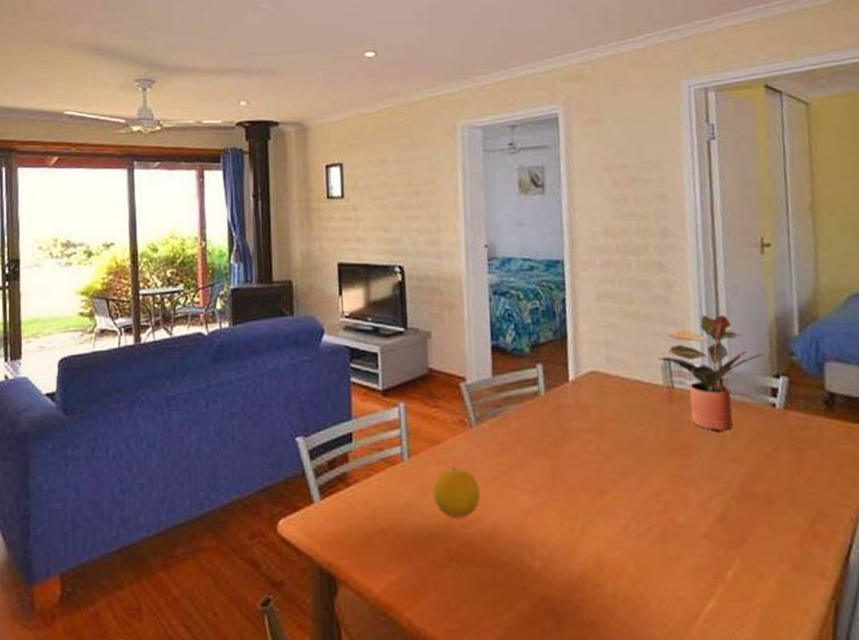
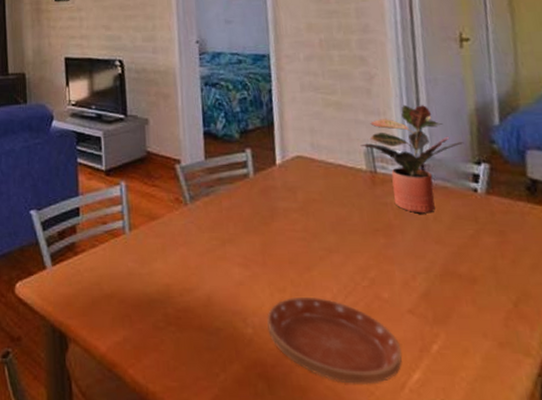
fruit: present [432,465,480,519] -> none [151,239,195,287]
saucer: none [556,525,697,617] -> present [267,298,402,385]

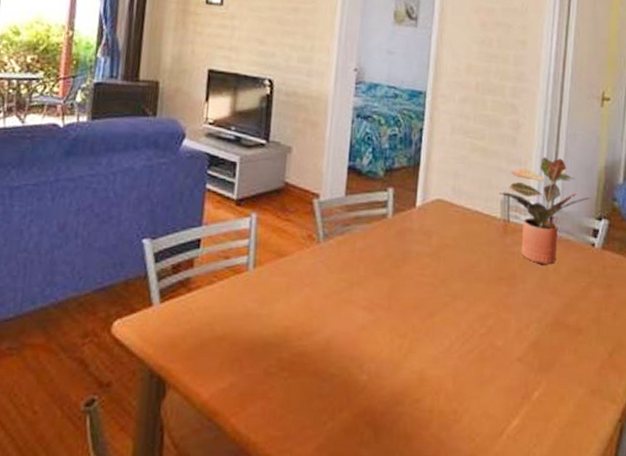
saucer: present [267,298,402,385] -> none [383,344,506,431]

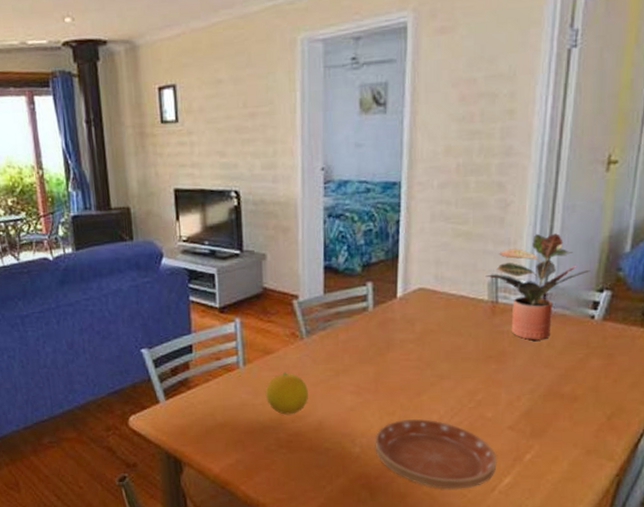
fruit: none [272,278,319,330] -> present [265,372,308,415]
saucer: none [383,344,506,431] -> present [375,419,497,489]

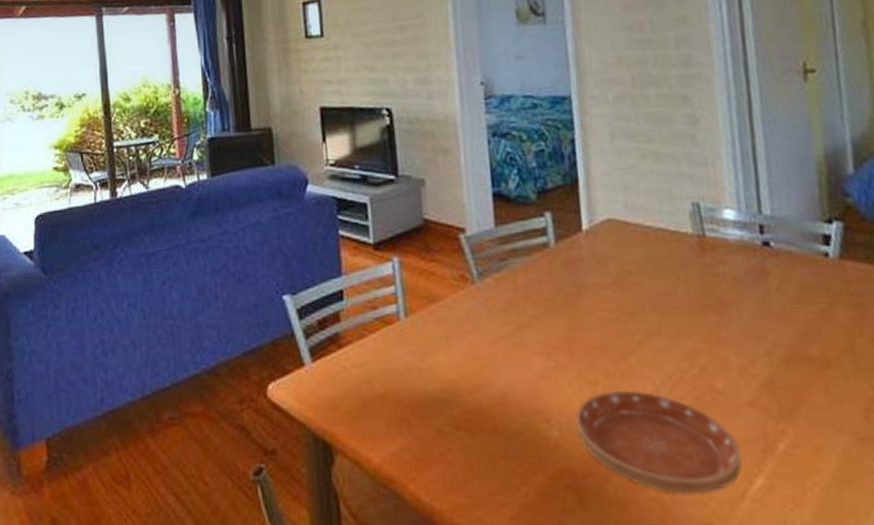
fruit: present [265,372,308,415] -> none [433,325,487,383]
potted plant: present [485,233,591,341] -> none [684,152,812,285]

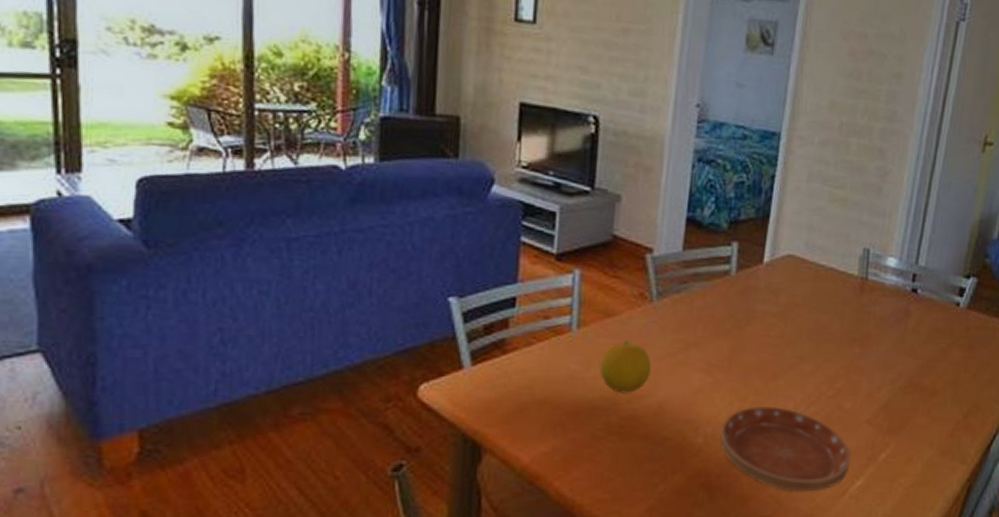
fruit: none [433,325,487,383] -> present [599,340,651,393]

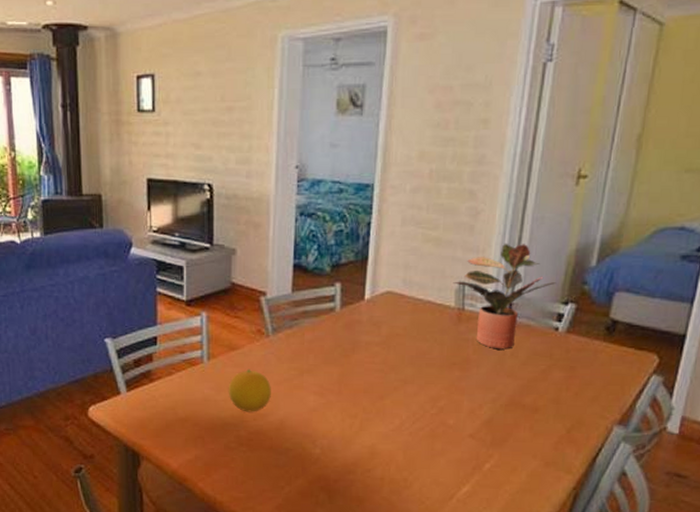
saucer: present [720,407,851,492] -> none [335,423,457,496]
potted plant: none [857,208,960,325] -> present [453,243,557,350]

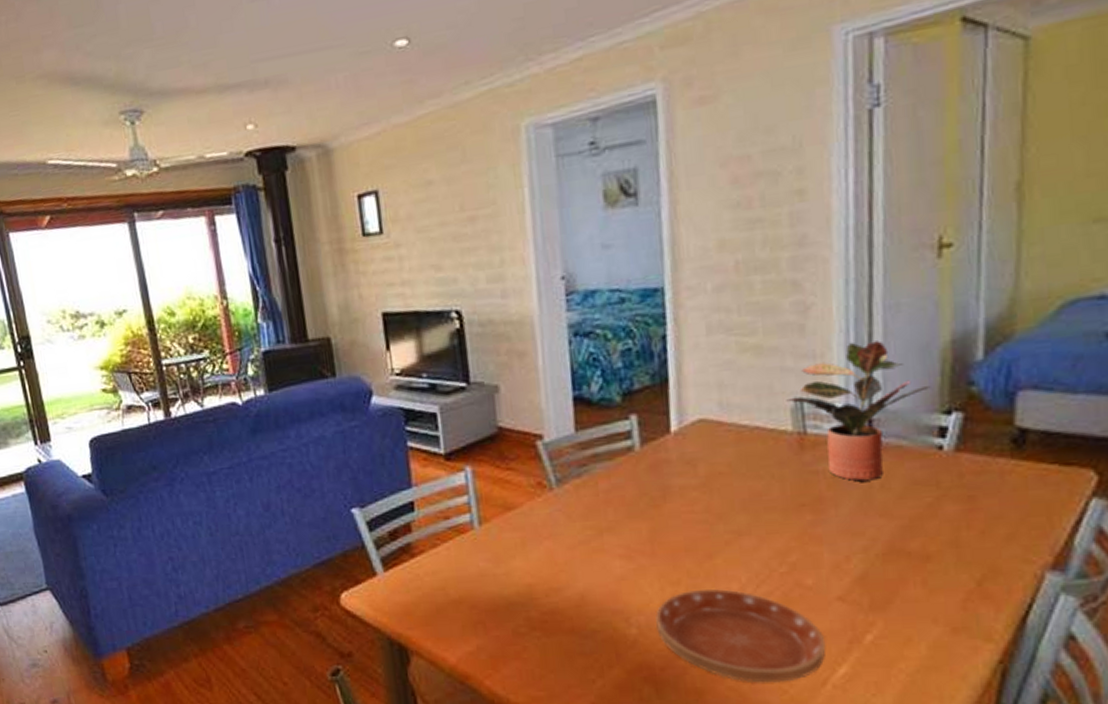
fruit: present [228,369,271,412] -> none [508,532,565,587]
saucer: none [335,423,457,496] -> present [656,589,826,683]

